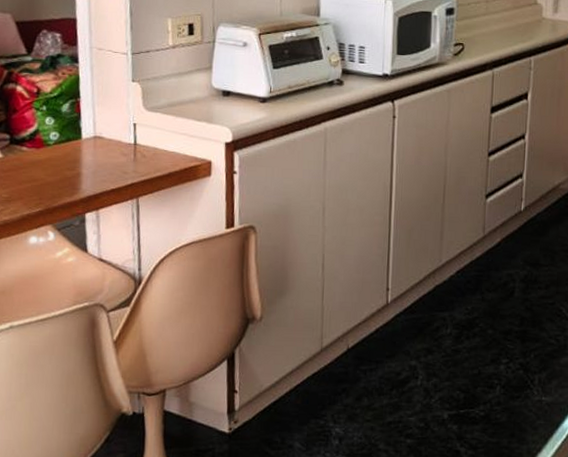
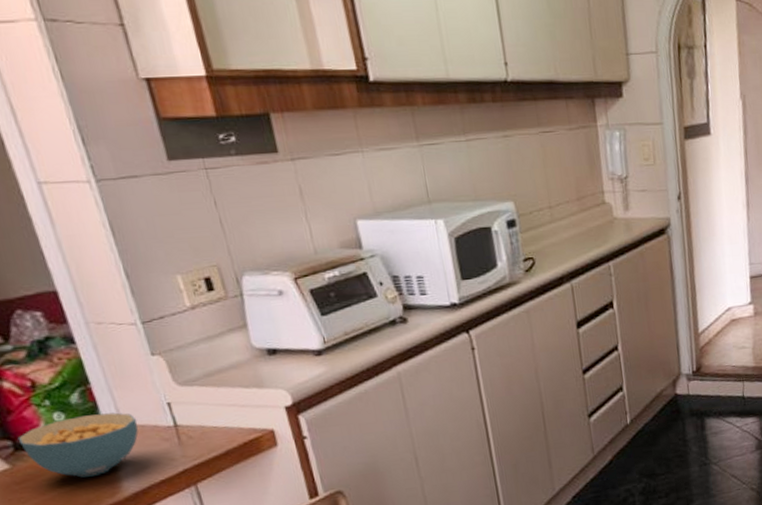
cereal bowl: none [15,123,107,176] -> present [17,412,139,478]

